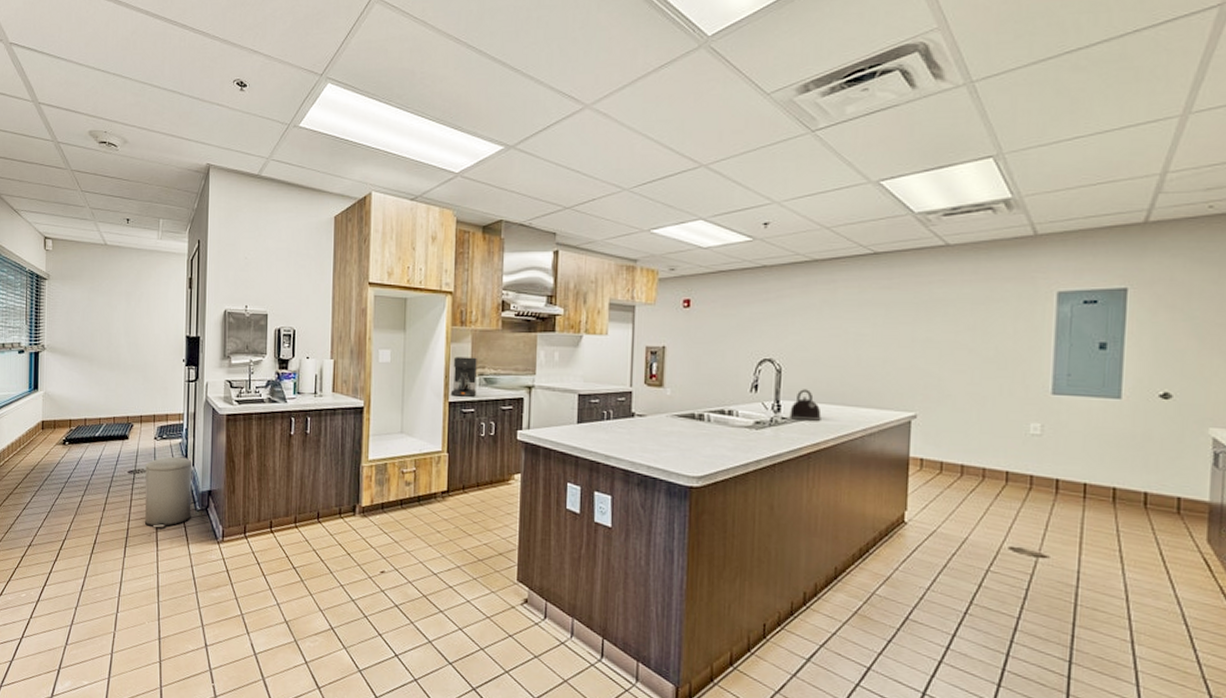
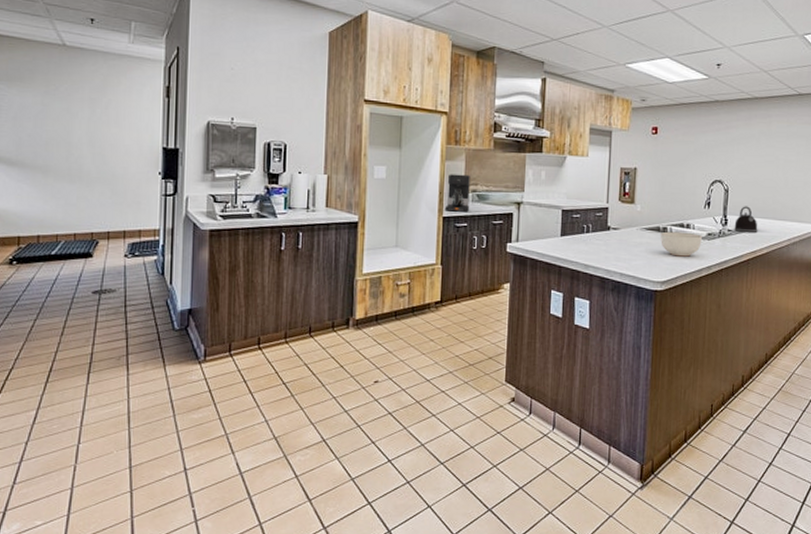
pedal bin: present [144,456,193,528] -> none [112,274,170,351]
bowl: none [695,418,749,449] -> present [660,231,703,257]

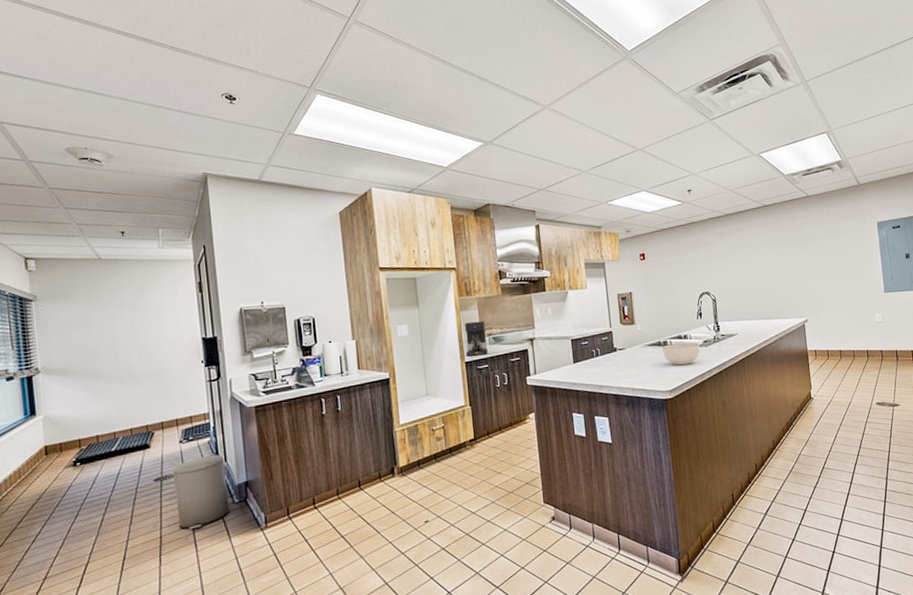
pedal bin: none [112,274,170,351] -> present [173,454,230,530]
kettle: present [734,206,758,234] -> none [726,311,748,336]

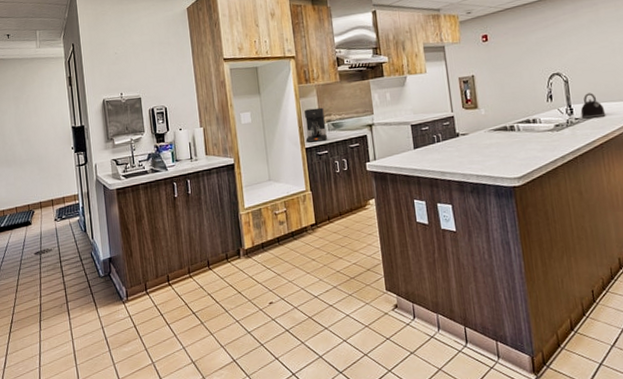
pedal bin: present [173,454,230,530] -> none [49,232,97,300]
bowl: present [661,342,700,366] -> none [508,127,551,152]
kettle: none [726,311,748,336] -> present [580,93,606,120]

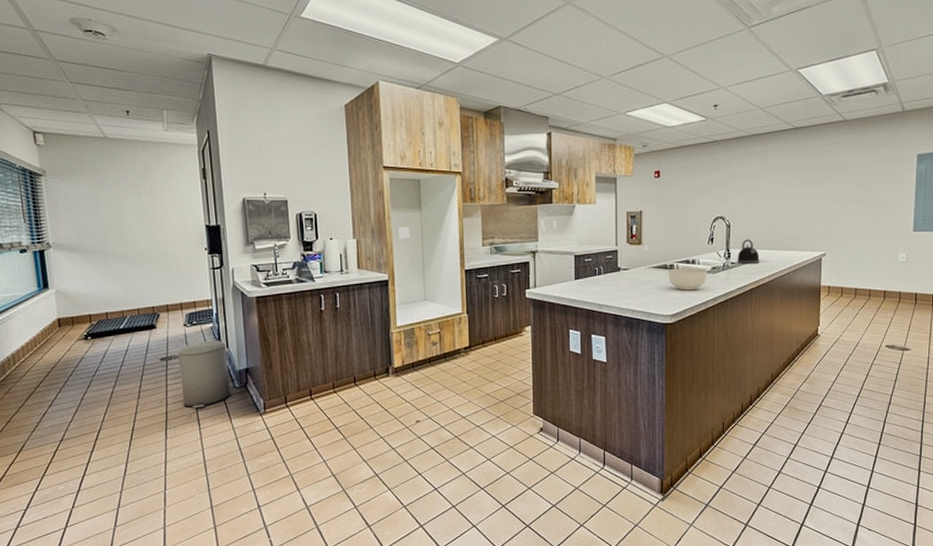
pedal bin: none [49,232,97,300] -> present [177,340,231,409]
coffee maker: present [304,107,328,143] -> none [466,229,489,264]
bowl: none [508,127,551,152] -> present [667,267,708,291]

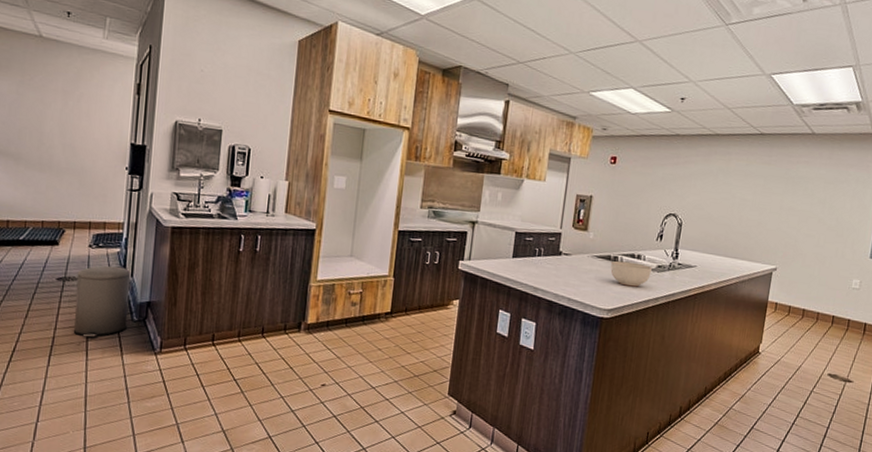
kettle: present [737,239,760,265] -> none [684,241,709,269]

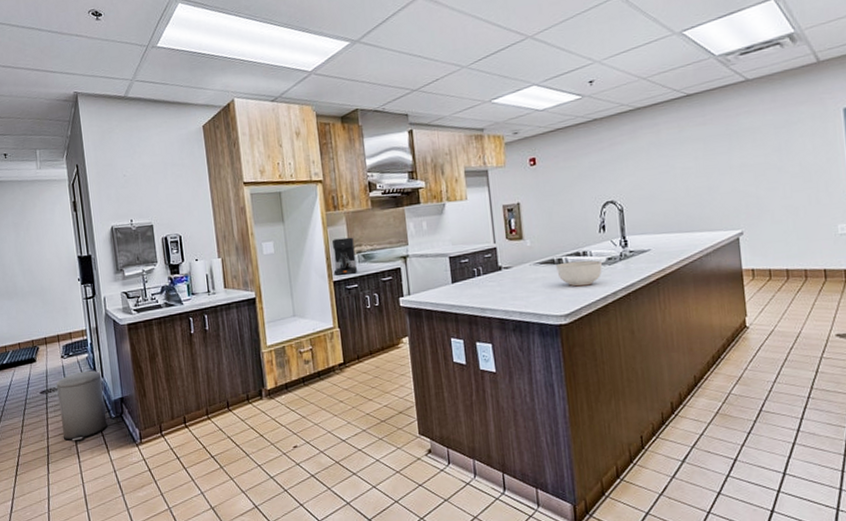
coffee maker: none [400,189,428,228] -> present [332,237,358,276]

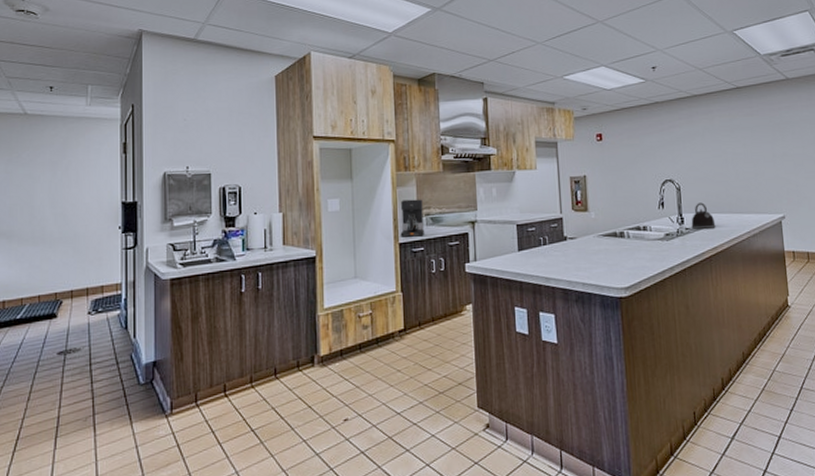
pedal bin: present [56,370,108,442] -> none [78,329,134,411]
bowl: present [555,260,603,287] -> none [617,235,661,260]
kettle: none [635,223,664,253] -> present [691,202,716,230]

